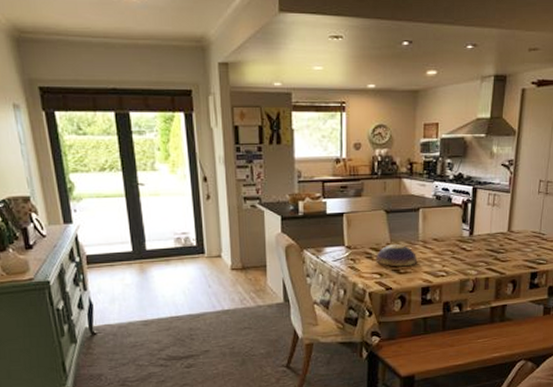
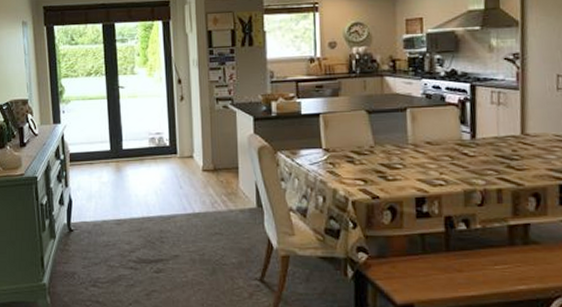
decorative bowl: present [376,244,416,267] -> none [358,148,407,173]

